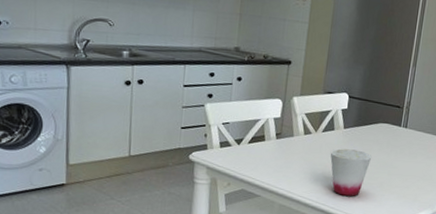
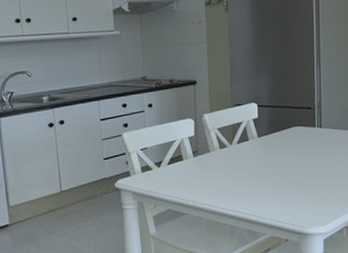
cup: present [330,148,372,196] -> none [248,156,291,203]

